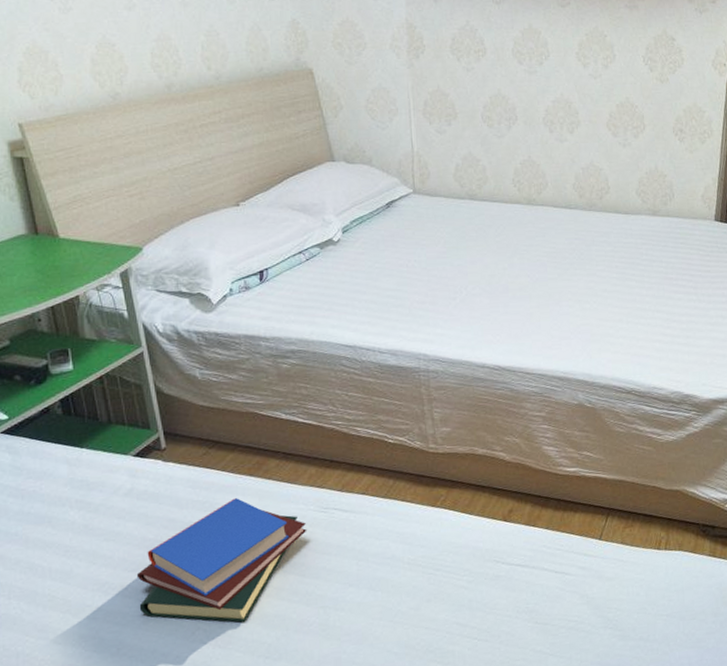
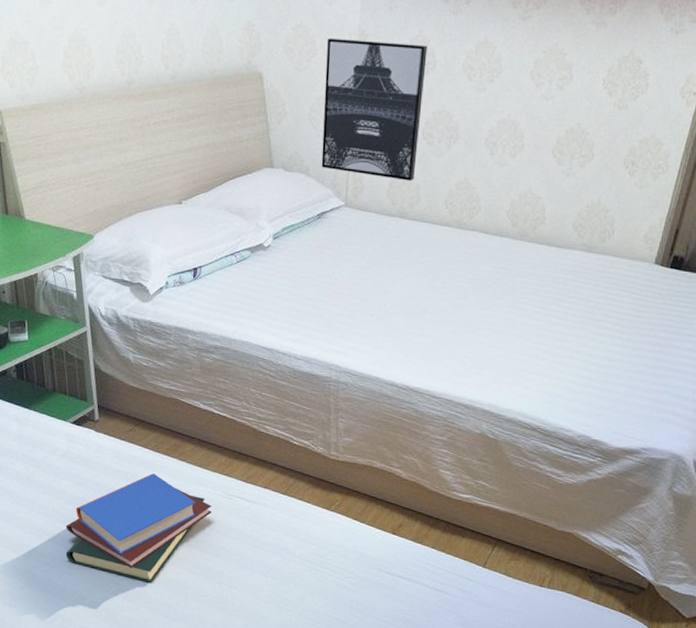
wall art: none [375,31,479,164] -> present [321,37,428,181]

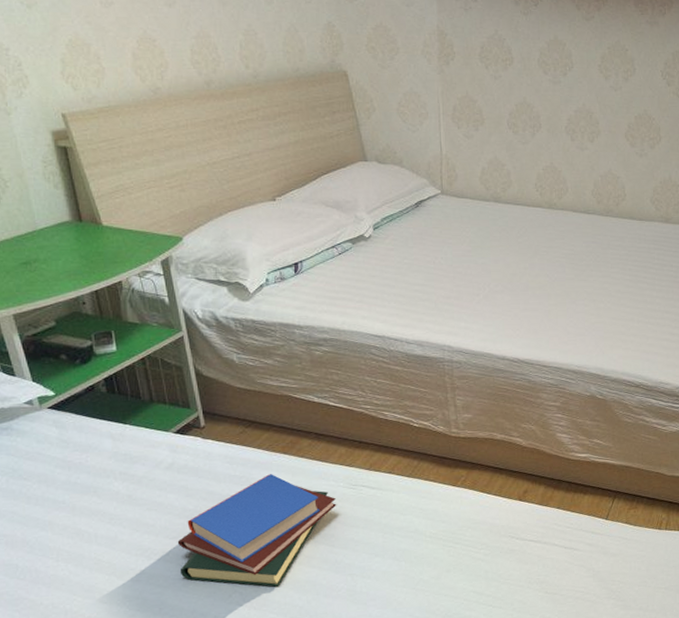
wall art: present [321,37,428,181] -> none [408,37,505,168]

